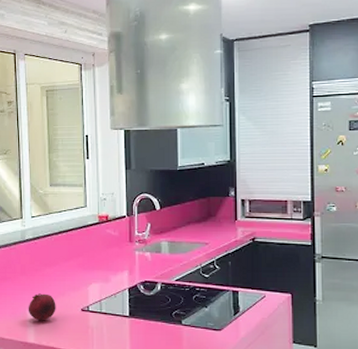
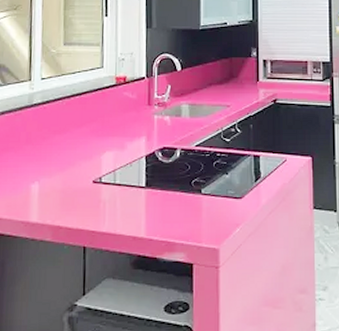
fruit: present [28,293,56,321] -> none [32,164,65,196]

